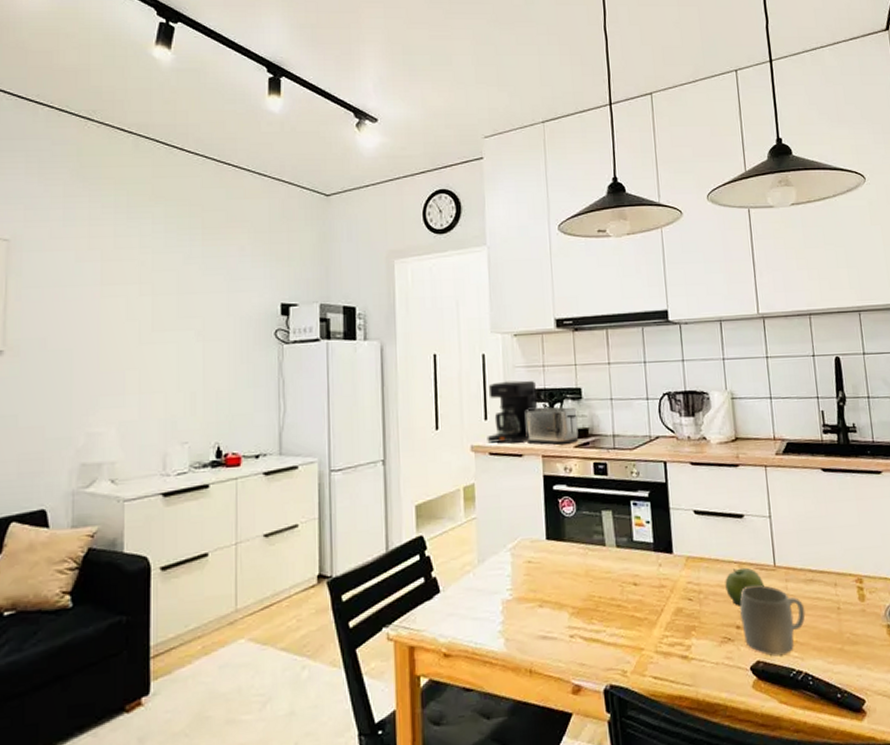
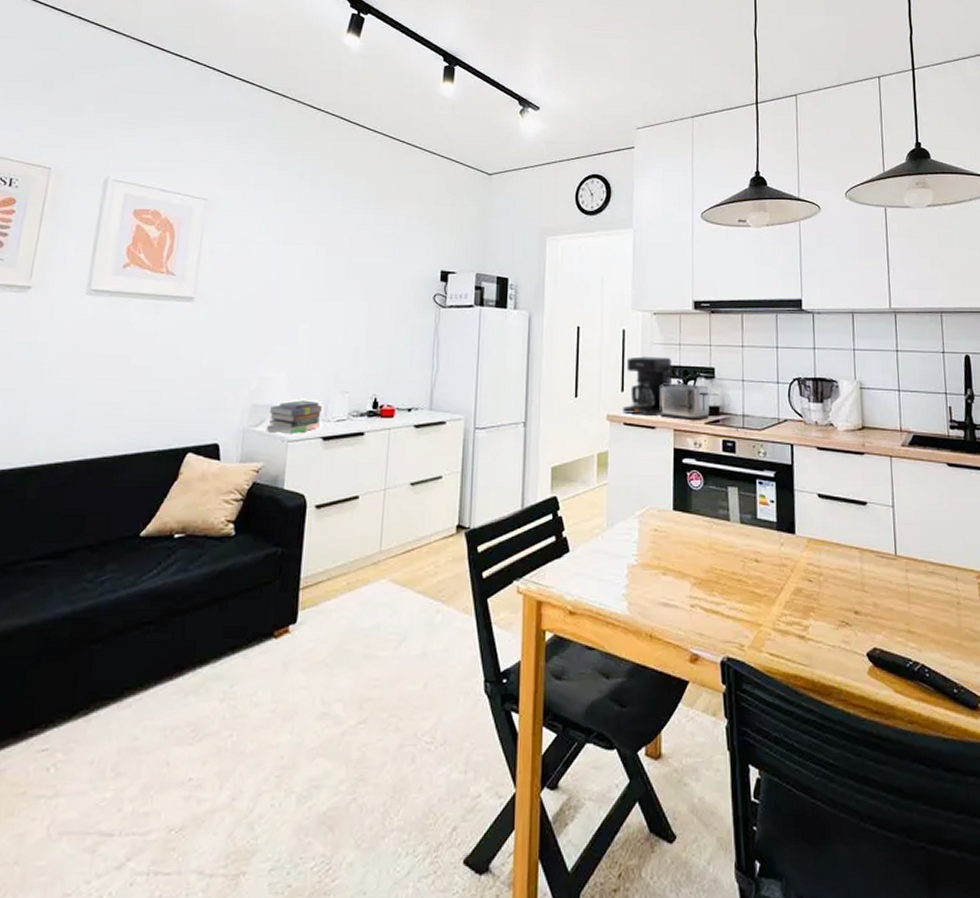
books: none [98,454,159,494] -> present [265,400,322,435]
fruit: present [725,567,764,606] -> none [845,554,884,592]
mug: present [740,584,806,655] -> none [859,572,925,644]

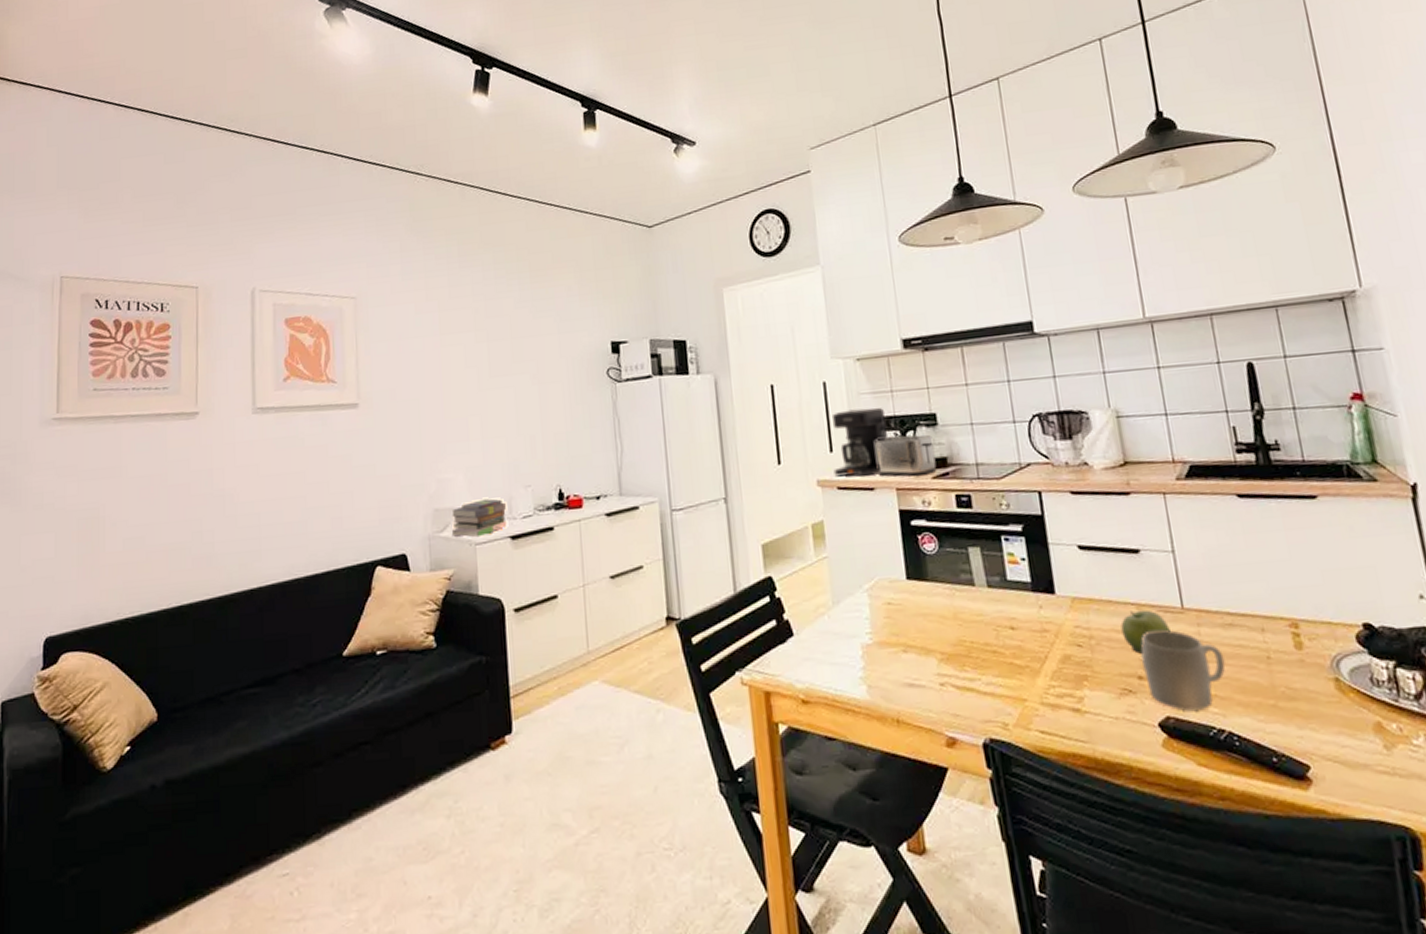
fruit: none [845,554,884,592] -> present [1120,609,1170,654]
mug: none [859,572,925,644] -> present [1141,629,1226,711]

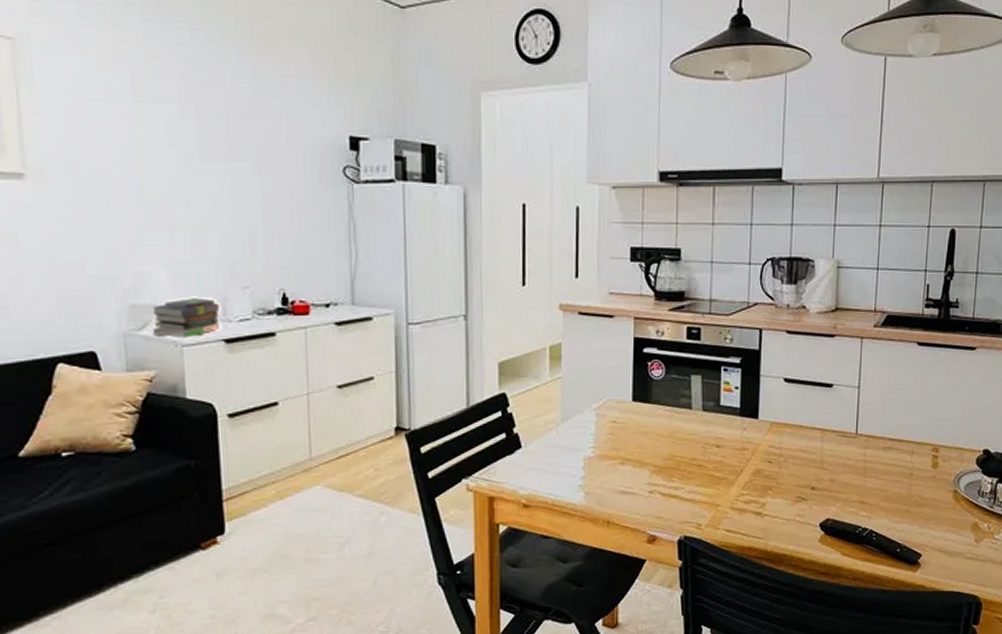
coffee maker: present [831,407,887,477] -> none [577,237,632,303]
toaster: present [873,434,937,477] -> none [618,267,674,308]
fruit: present [1120,609,1170,654] -> none [806,434,844,470]
mug: present [1141,629,1226,711] -> none [817,450,879,514]

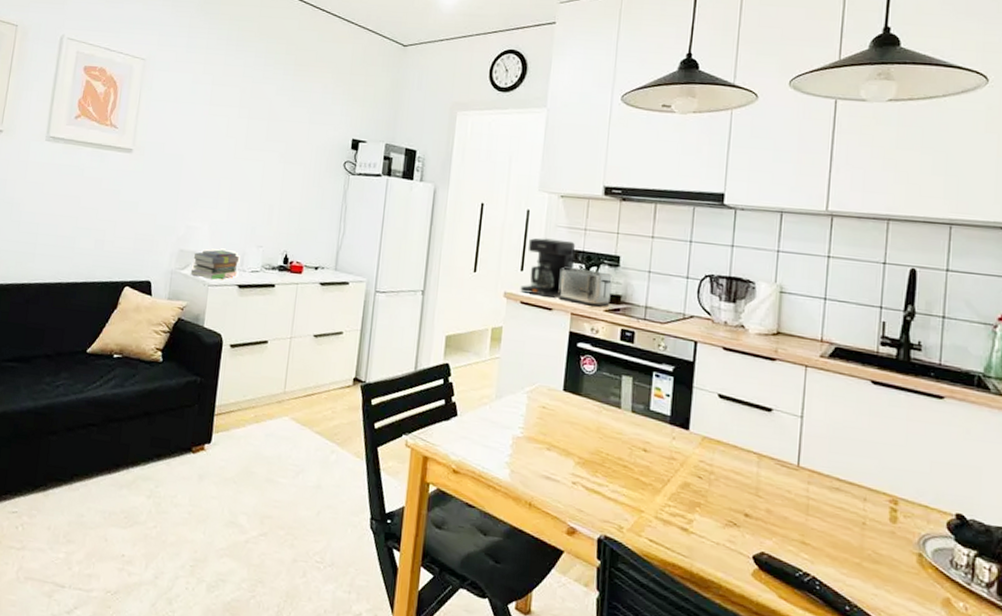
coffee maker: none [577,237,632,303] -> present [520,238,575,298]
toaster: none [618,267,674,308] -> present [558,267,613,308]

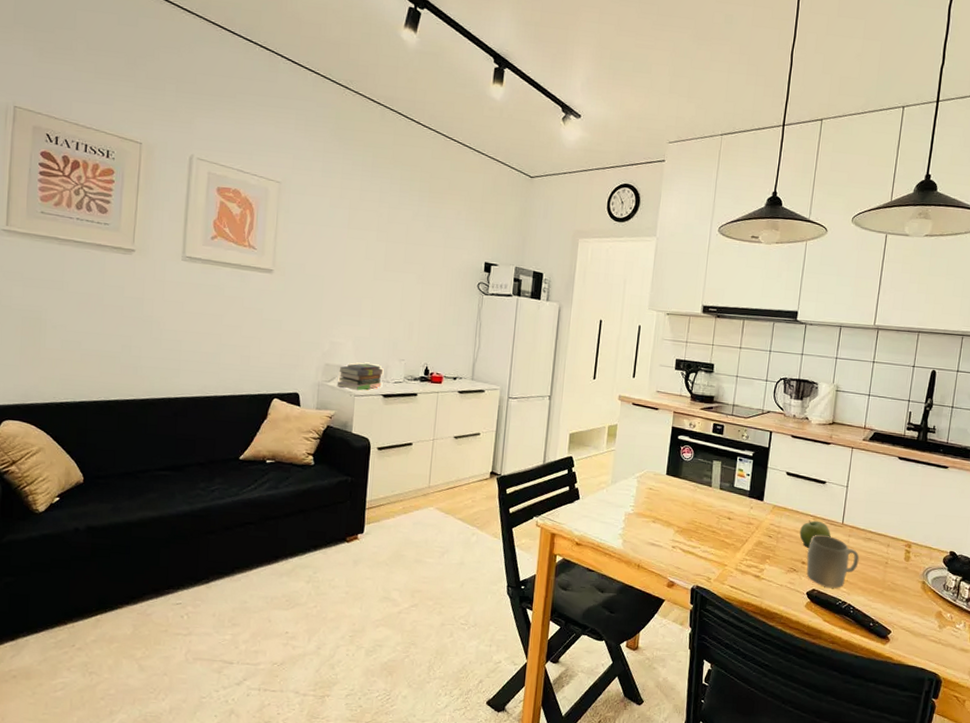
coffee maker: present [520,238,575,298] -> none [632,349,678,399]
toaster: present [558,267,613,308] -> none [663,374,708,407]
fruit: none [739,458,783,496] -> present [799,520,831,548]
mug: none [751,478,825,553] -> present [806,534,860,588]

